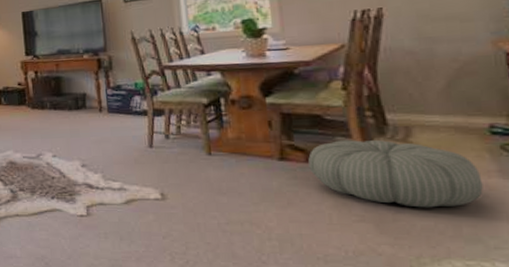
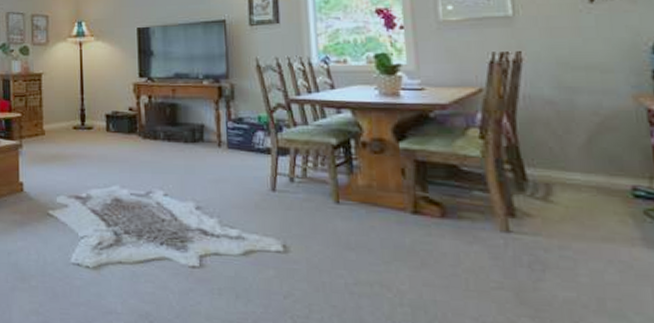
pouf: present [308,140,483,208] -> none [444,195,627,277]

